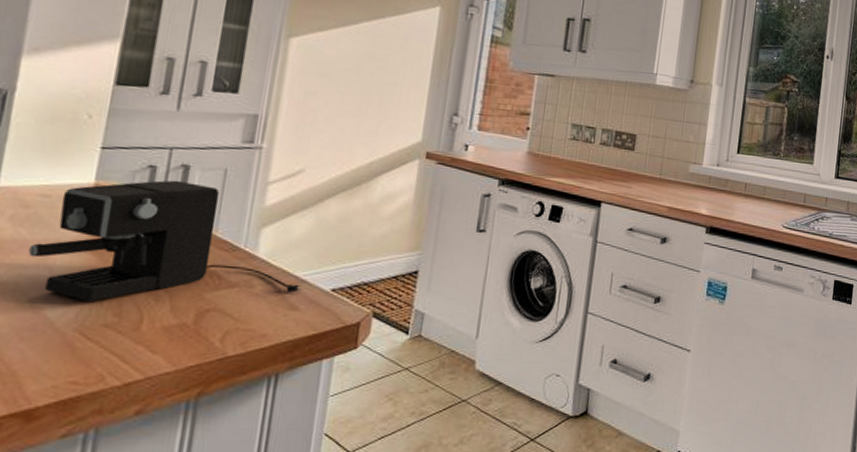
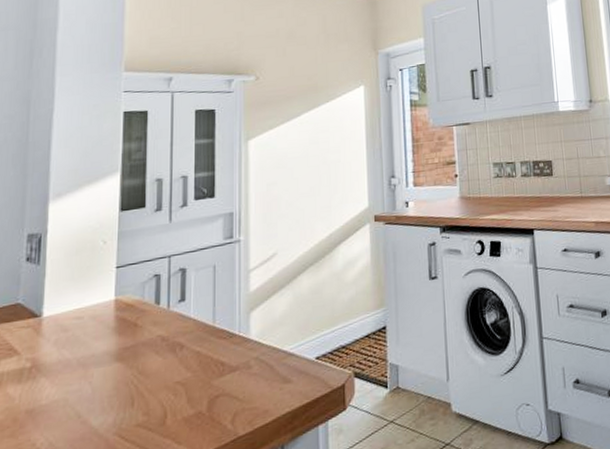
coffee maker: present [28,180,302,303] -> none [72,283,290,407]

